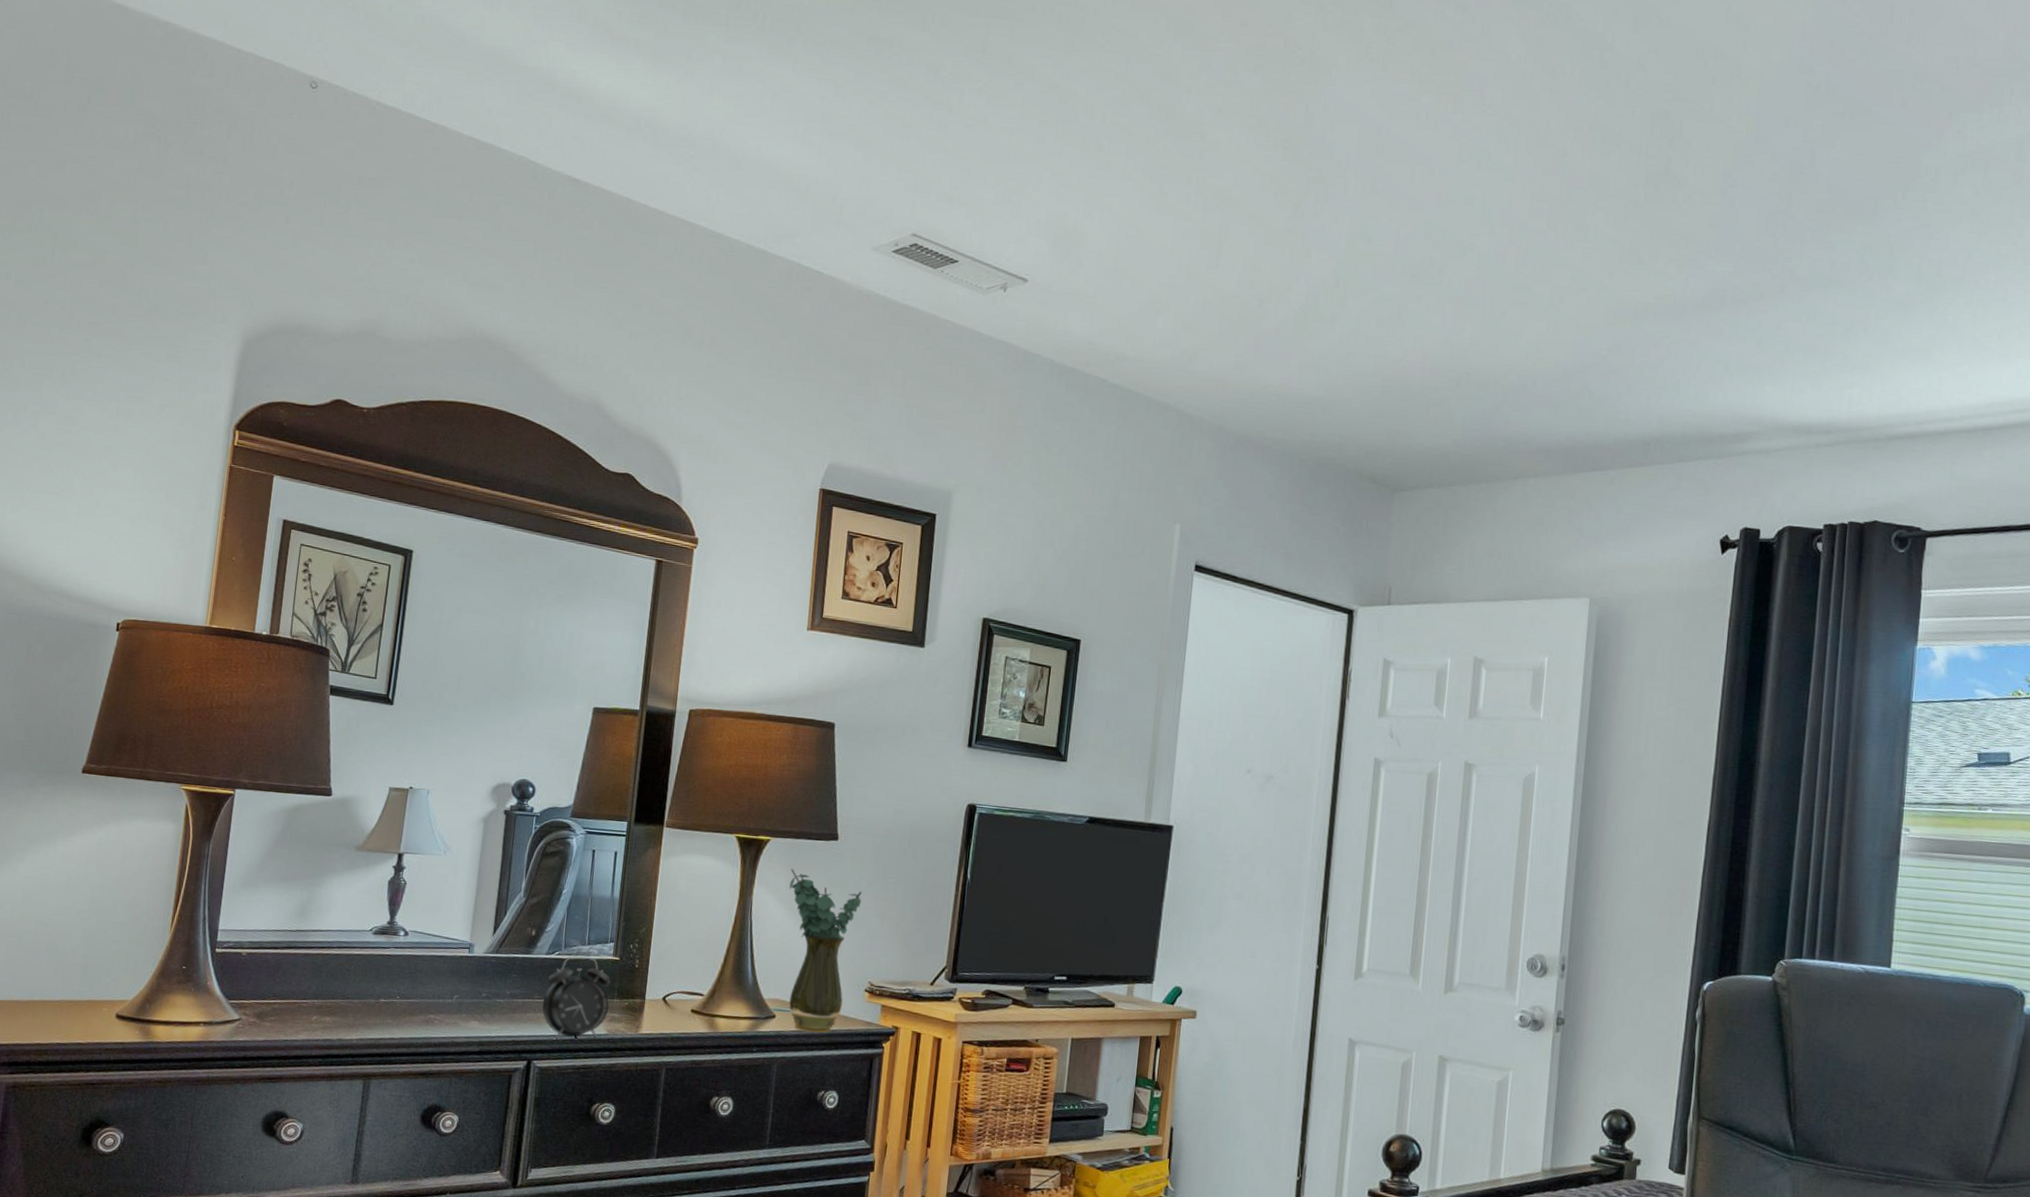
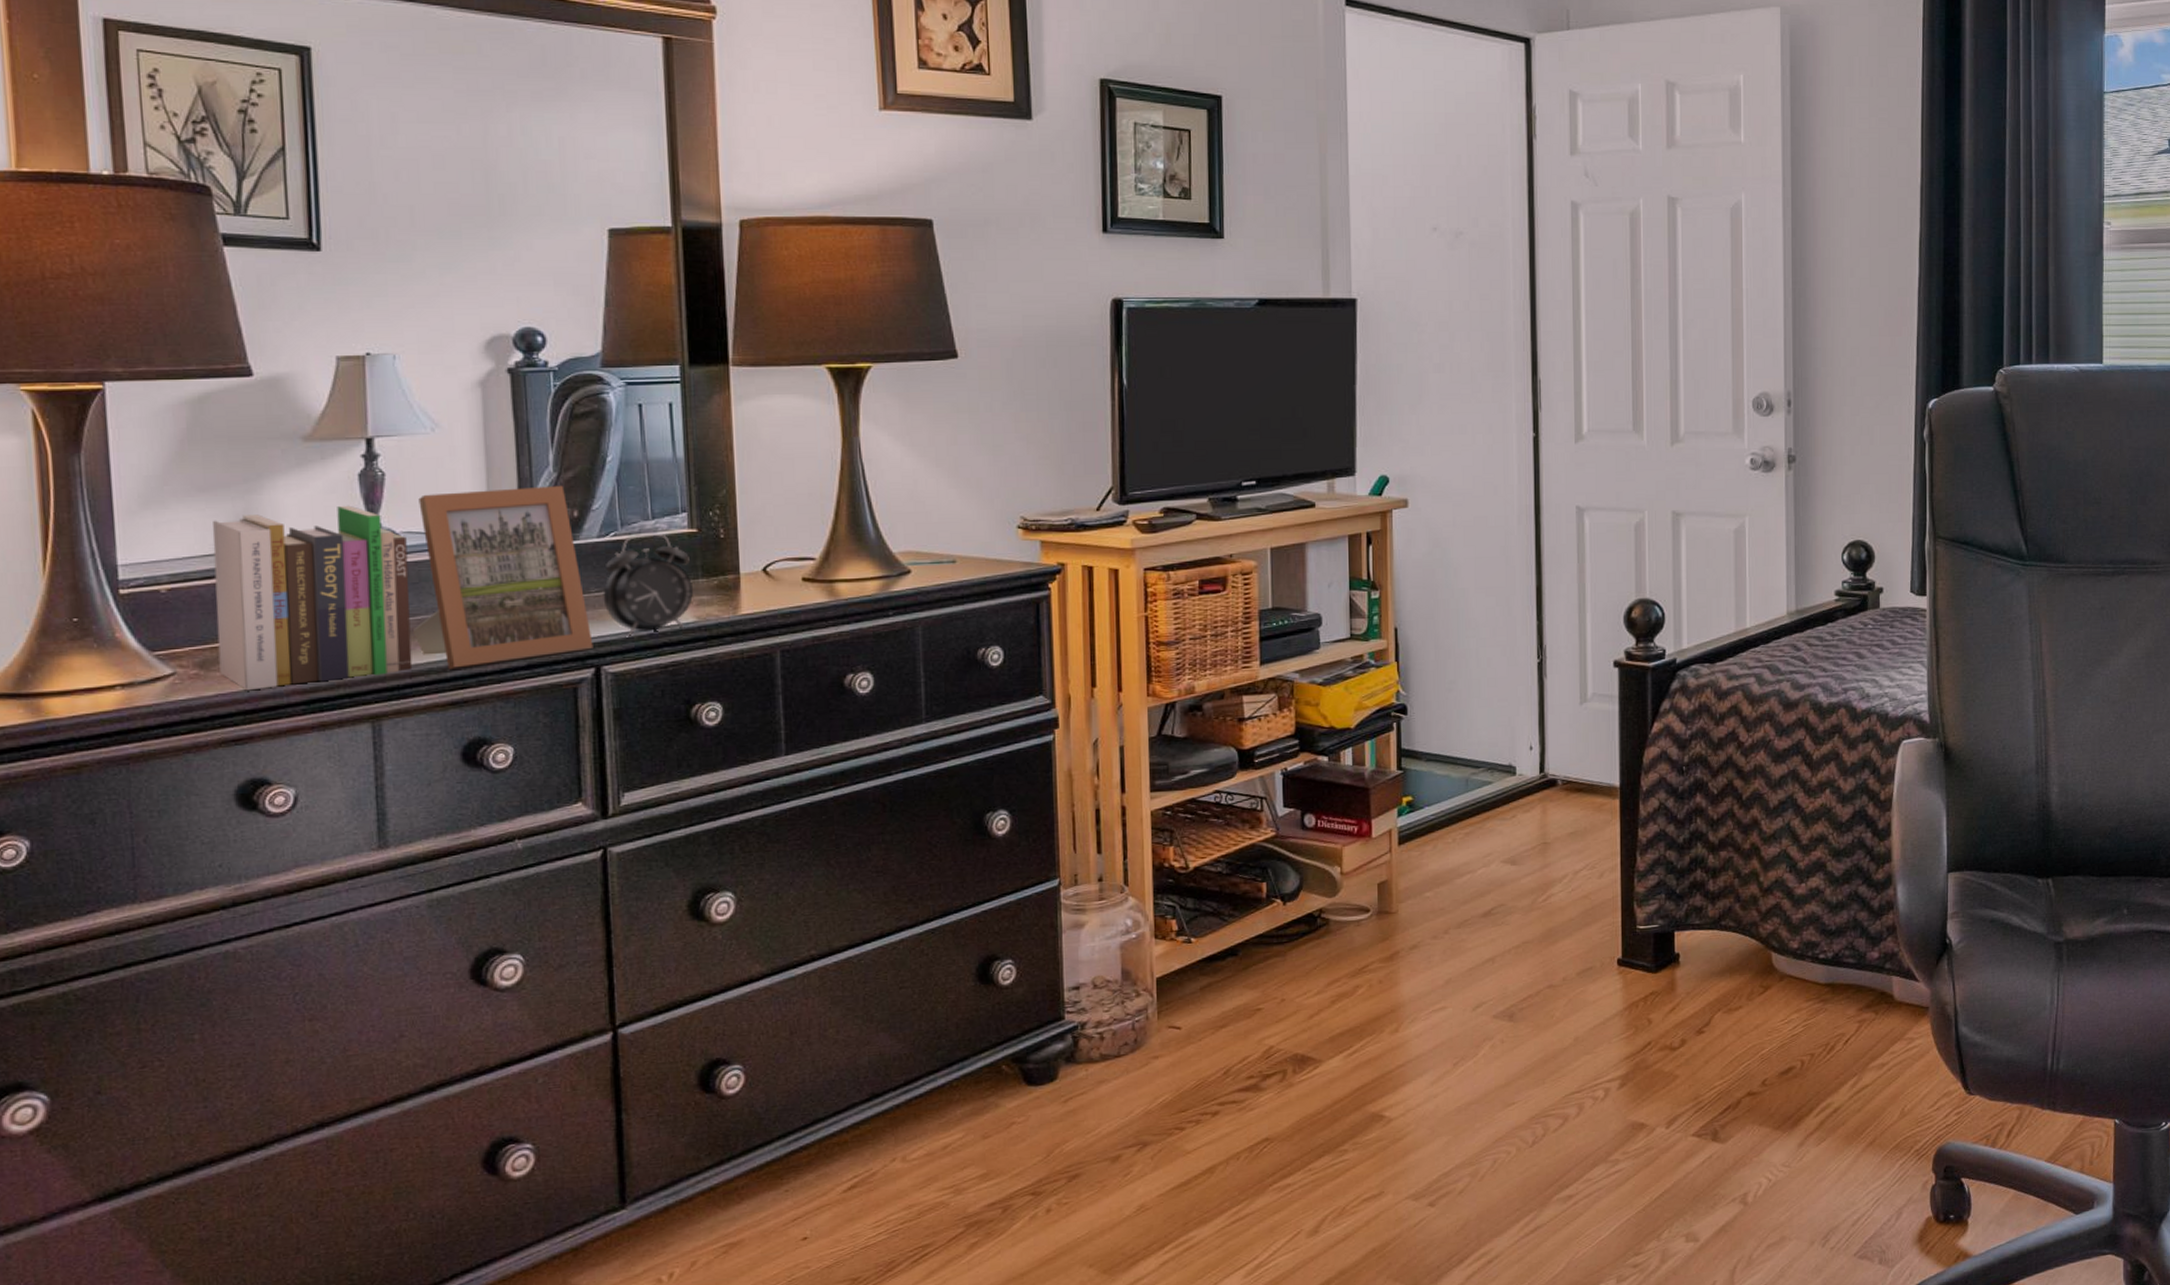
books: none [269,902,413,1043] -> present [212,505,413,691]
picture frame: none [404,903,529,1047] -> present [412,485,593,671]
vase: present [788,869,862,1034] -> none [904,398,998,585]

